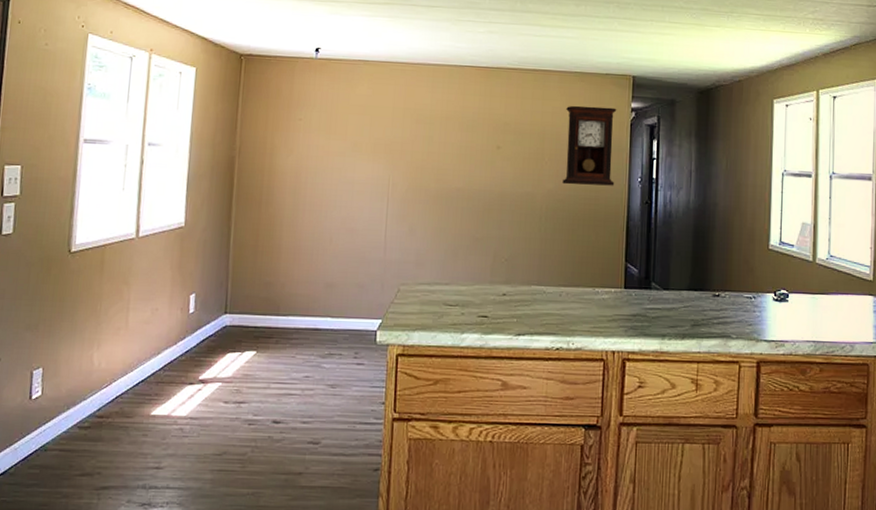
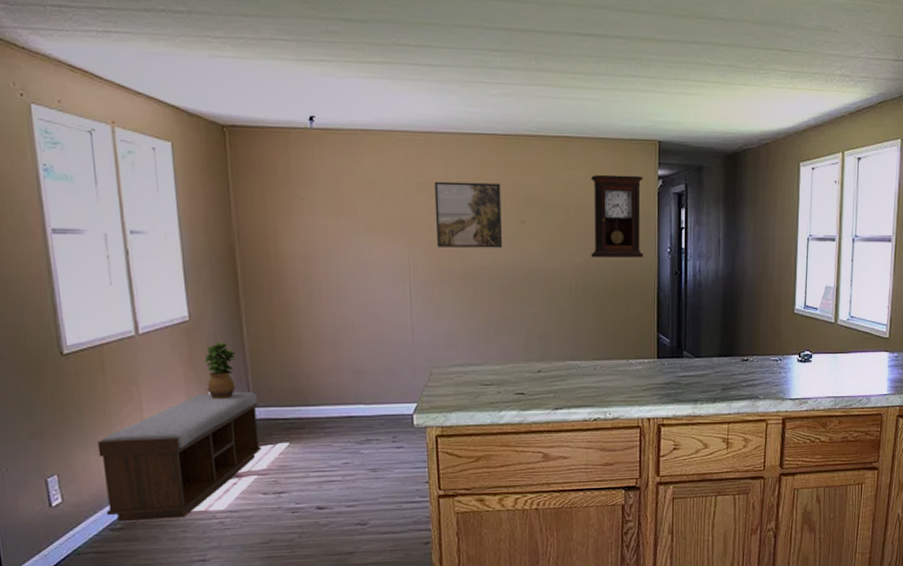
bench: none [78,297,234,421] -> present [97,391,261,522]
potted plant: none [189,248,221,304] -> present [203,342,236,400]
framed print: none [417,107,481,172] -> present [434,181,503,248]

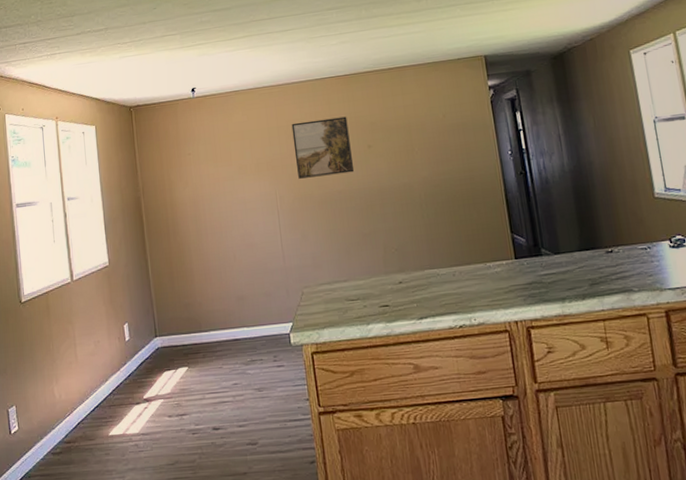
bench: present [97,391,261,522] -> none [44,322,166,447]
potted plant: present [203,342,236,400] -> none [120,281,144,332]
pendulum clock: present [591,174,644,258] -> none [426,89,487,170]

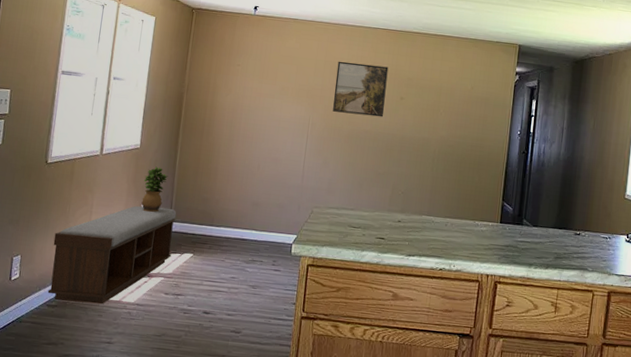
bench: none [44,322,166,447] -> present [47,205,177,305]
potted plant: none [120,281,144,332] -> present [141,166,168,212]

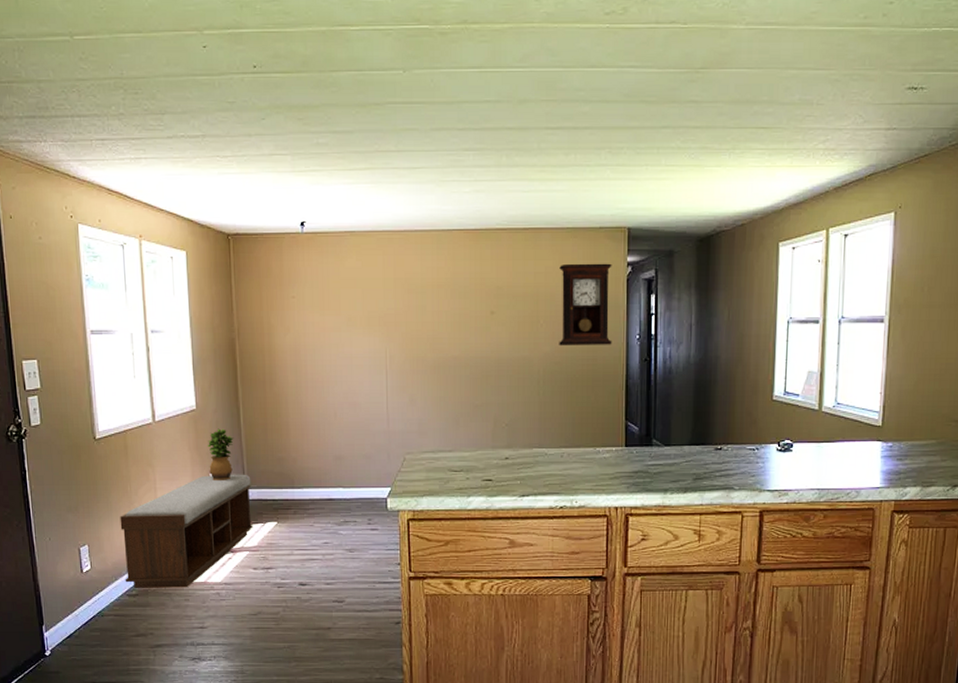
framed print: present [333,61,389,117] -> none [410,276,473,339]
pendulum clock: none [454,66,504,137] -> present [559,263,612,346]

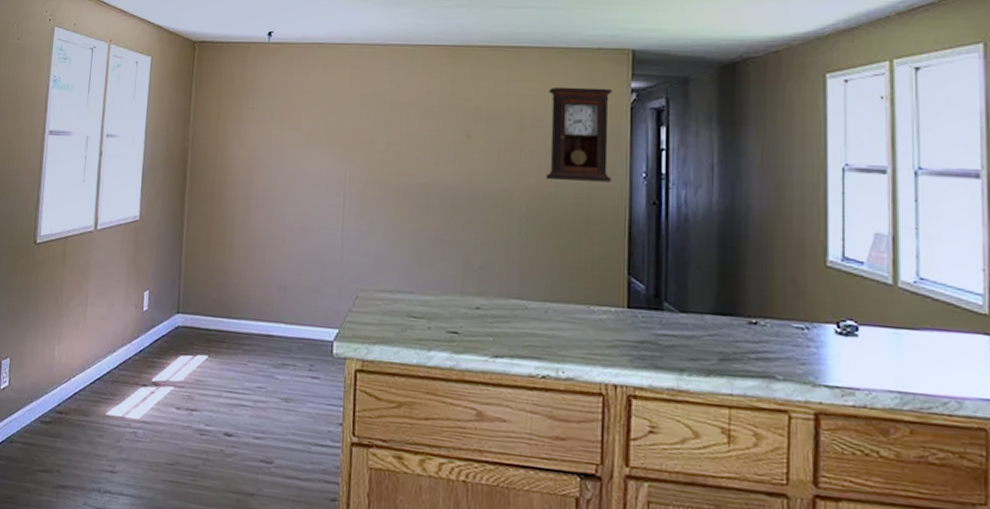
bench: present [120,474,253,589] -> none [40,293,186,422]
potted plant: present [207,428,234,482] -> none [143,243,174,302]

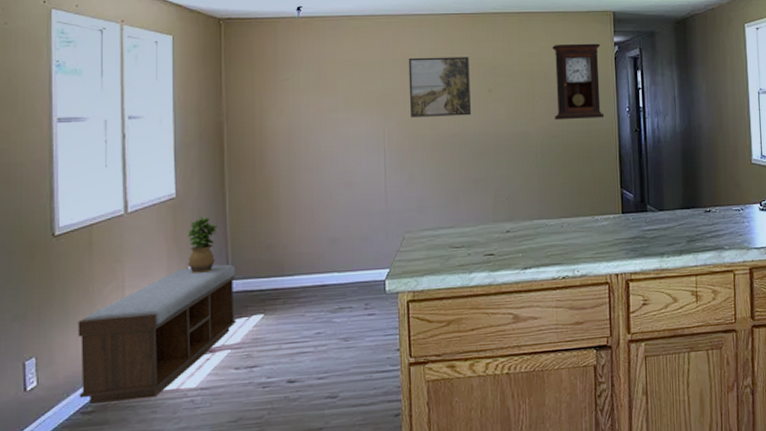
bench: none [40,293,186,422] -> present [78,264,236,405]
potted plant: none [143,243,174,302] -> present [186,216,218,274]
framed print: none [375,92,447,164] -> present [408,56,472,117]

